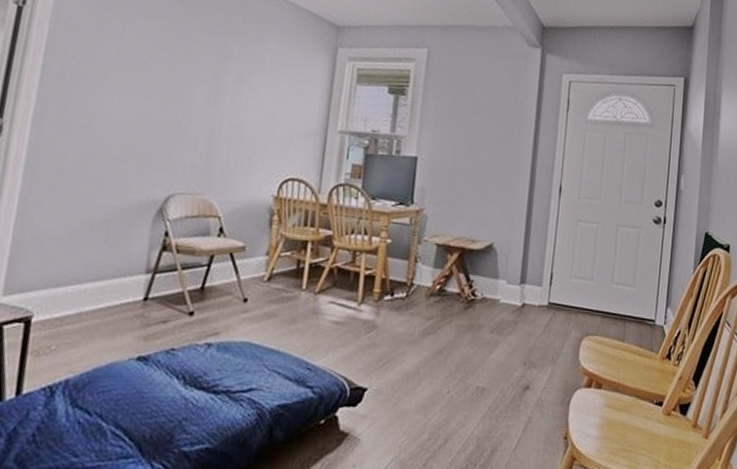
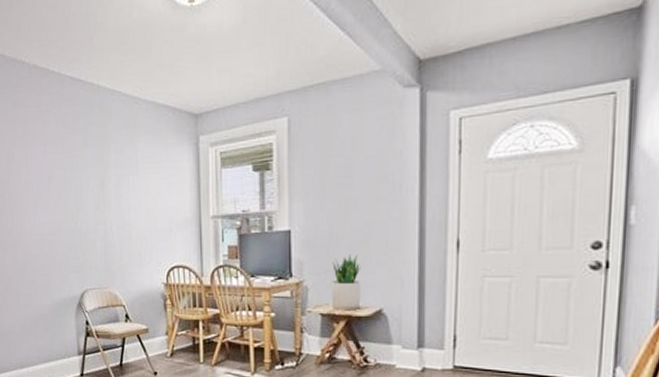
planter: none [448,188,479,243] -> present [331,254,362,311]

